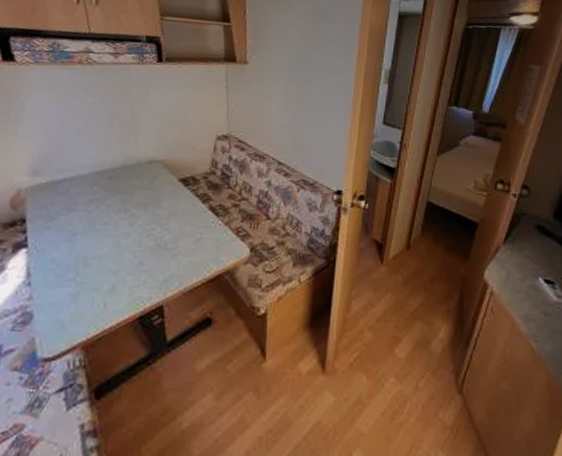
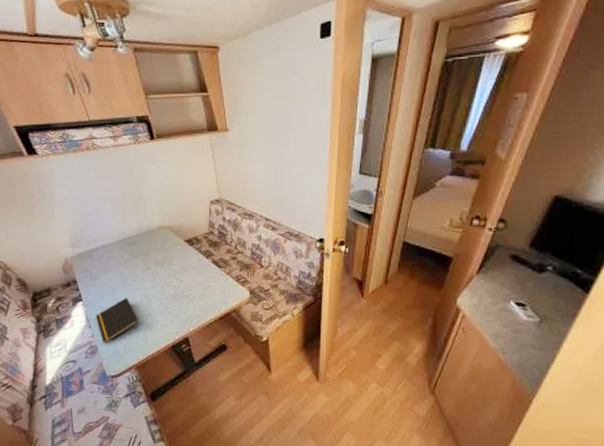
notepad: none [40,246,100,310] -> present [96,297,139,344]

